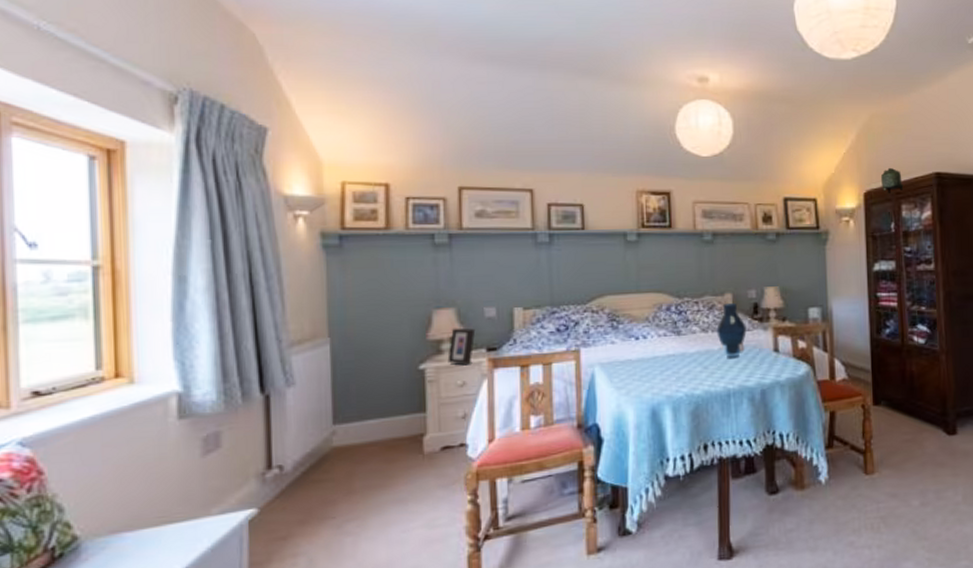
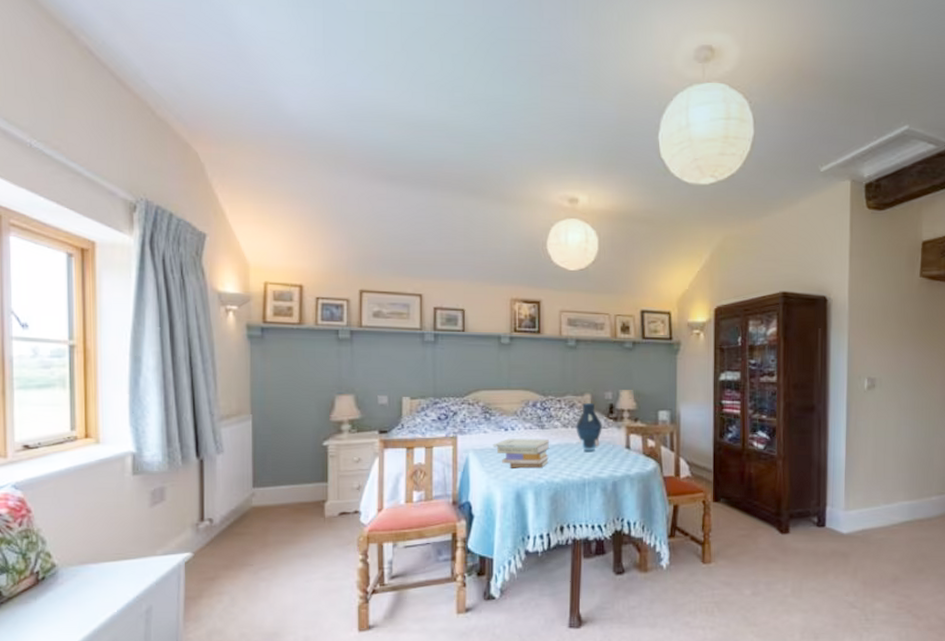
picture frame: present [447,328,476,365] -> none [346,412,370,443]
books: none [622,346,688,382] -> present [493,438,550,469]
decorative box: present [880,167,904,193] -> none [730,285,752,310]

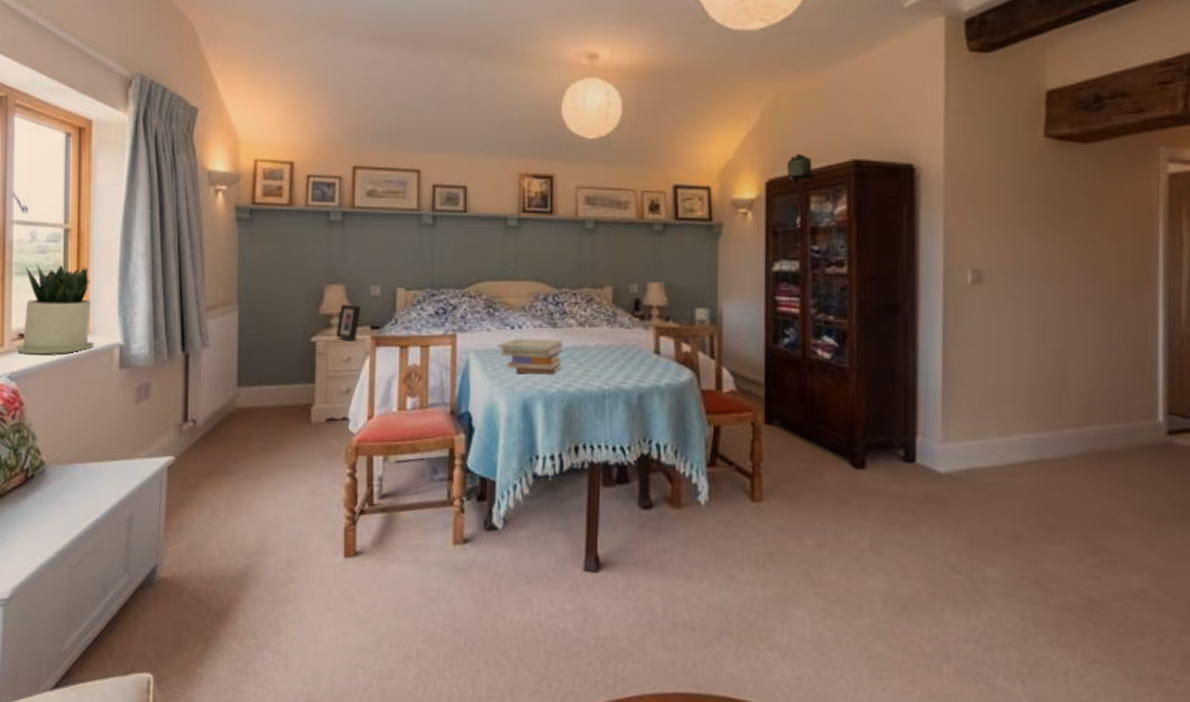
planter: none [20,378,106,464] -> present [15,263,95,355]
picture frame: none [346,412,370,443] -> present [336,304,362,340]
vase: present [576,403,602,453] -> none [594,298,626,358]
decorative box: none [730,285,752,310] -> present [786,153,814,183]

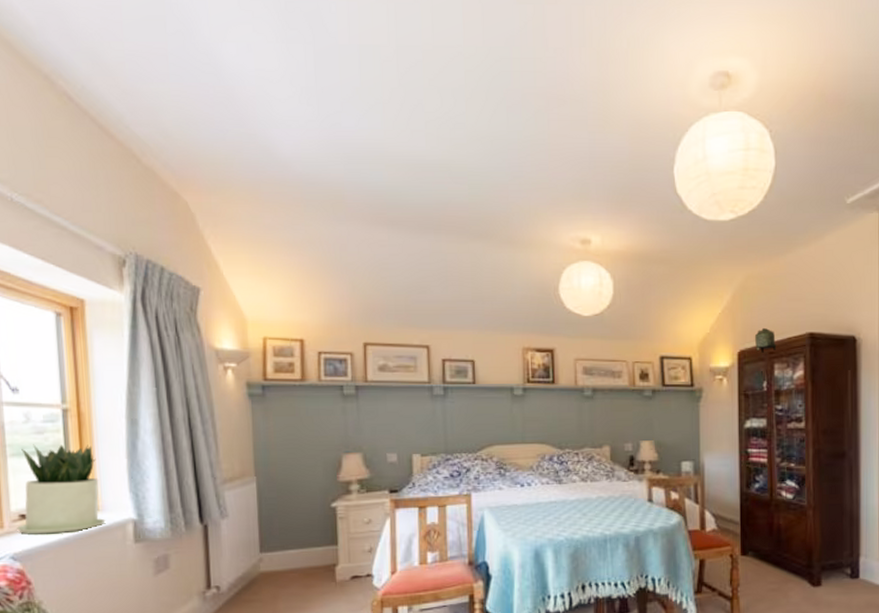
picture frame: present [336,304,362,340] -> none [355,471,380,504]
books: present [497,338,563,375] -> none [509,494,569,526]

